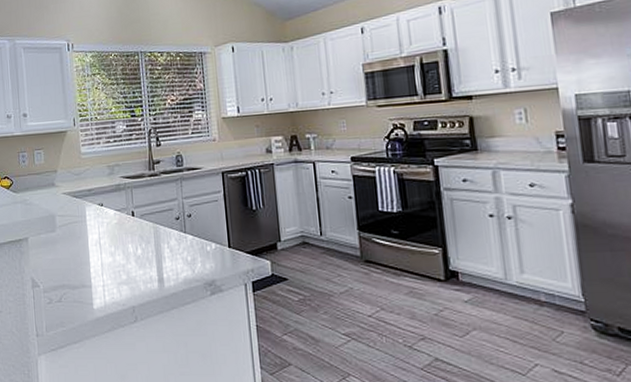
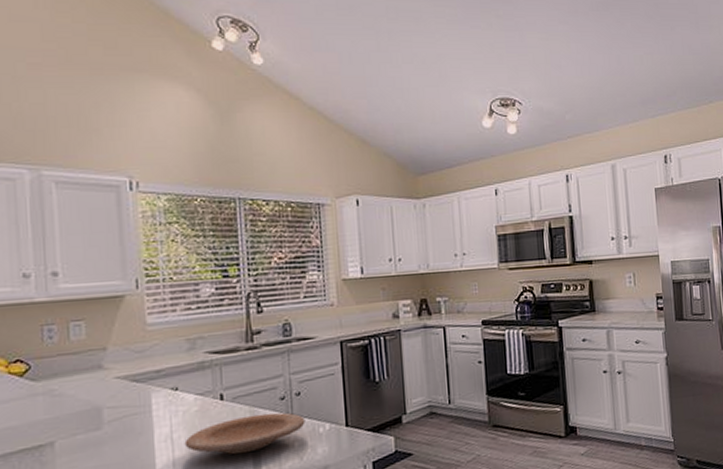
plate: none [108,230,196,262] -> present [184,412,306,455]

